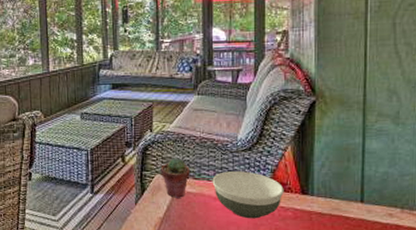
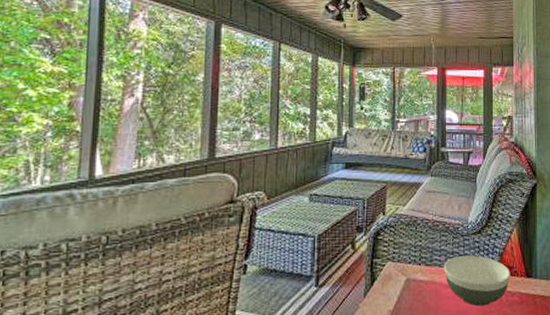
potted succulent: present [160,158,190,198] -> none [392,243,422,287]

